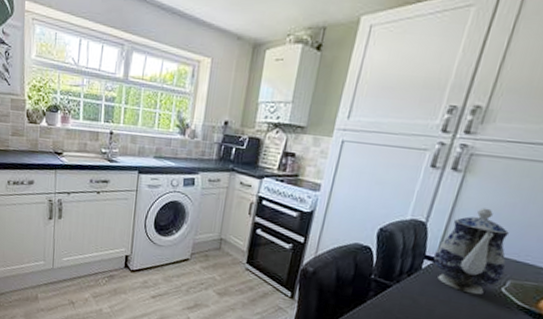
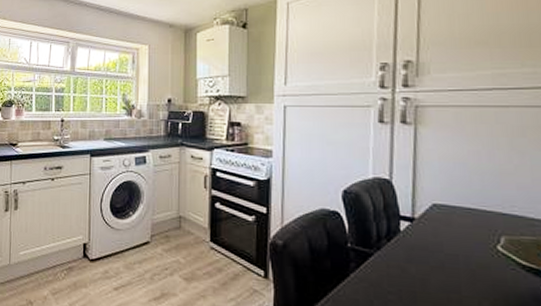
teapot: present [433,208,509,295] -> none [410,159,494,257]

